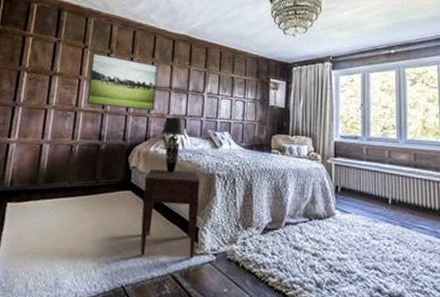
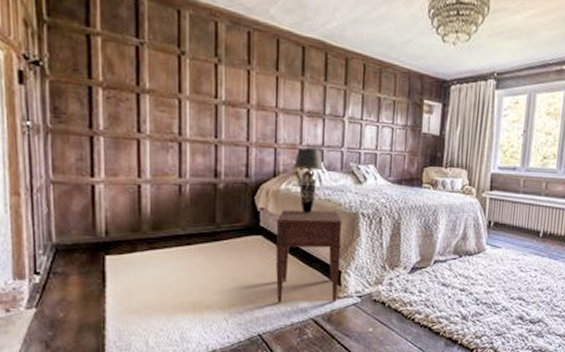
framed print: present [87,53,158,111] -> none [192,62,285,141]

